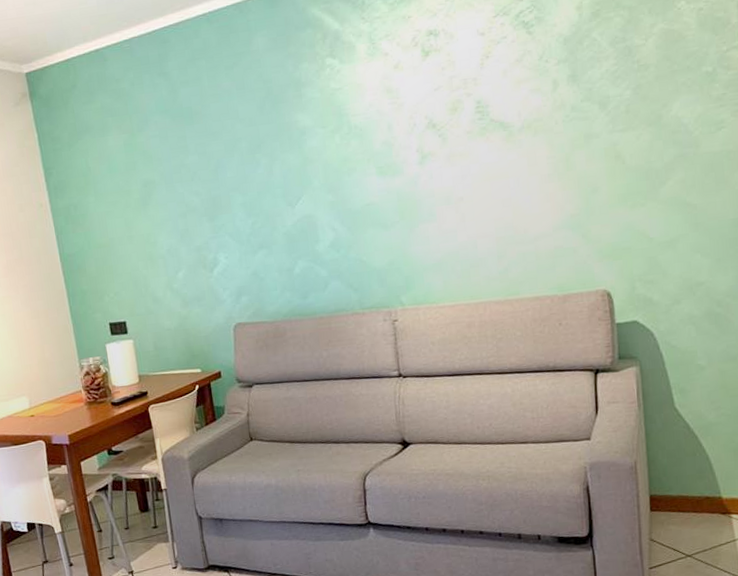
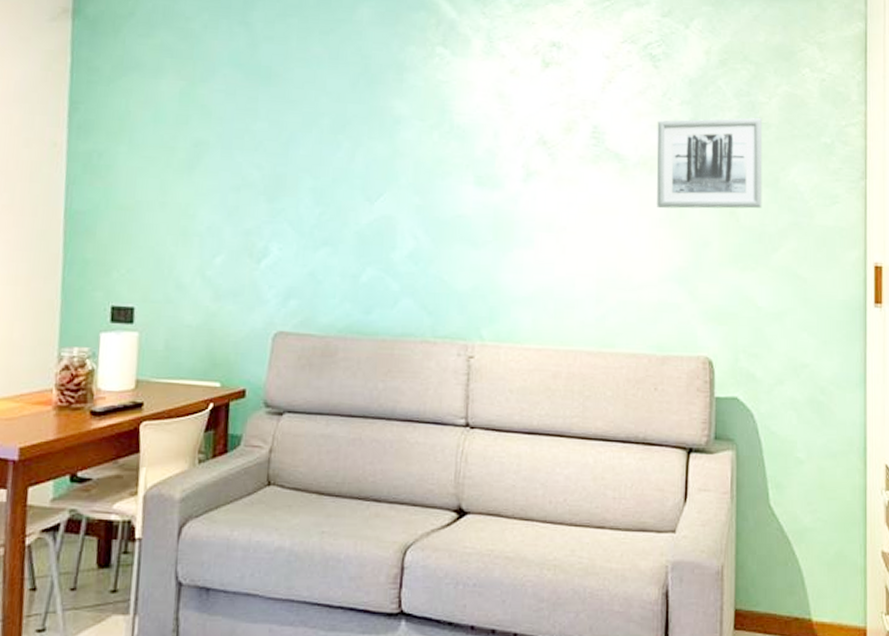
wall art: none [536,60,647,165] -> present [656,117,763,209]

